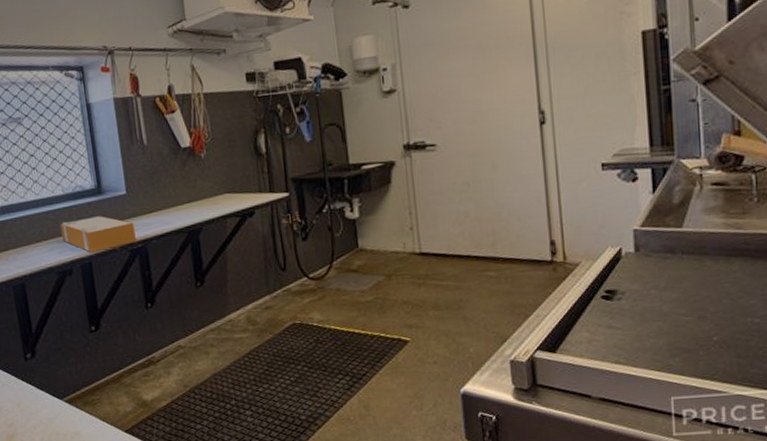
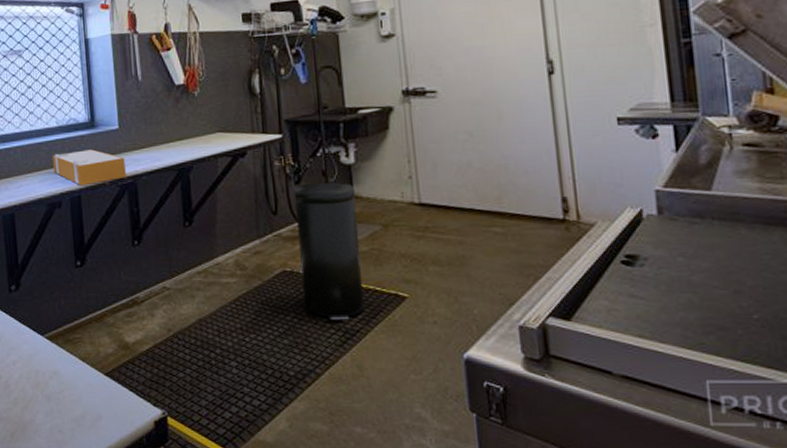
pedal bin: none [301,236,371,367] -> present [293,182,365,321]

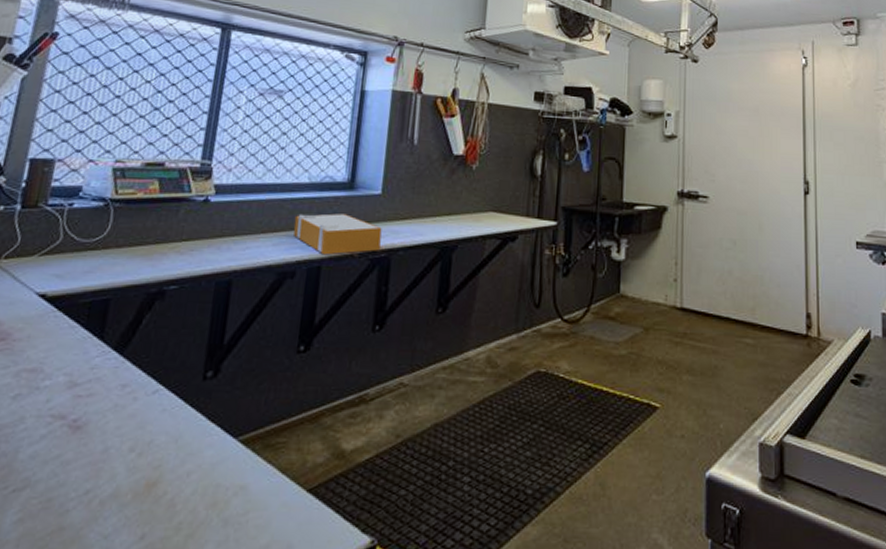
pedal bin: present [293,182,365,321] -> none [553,276,622,431]

